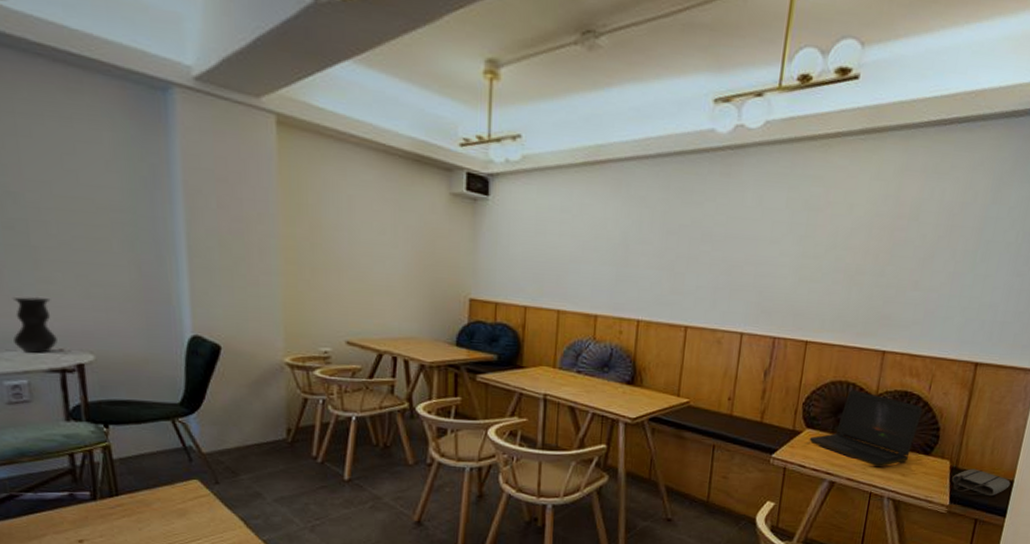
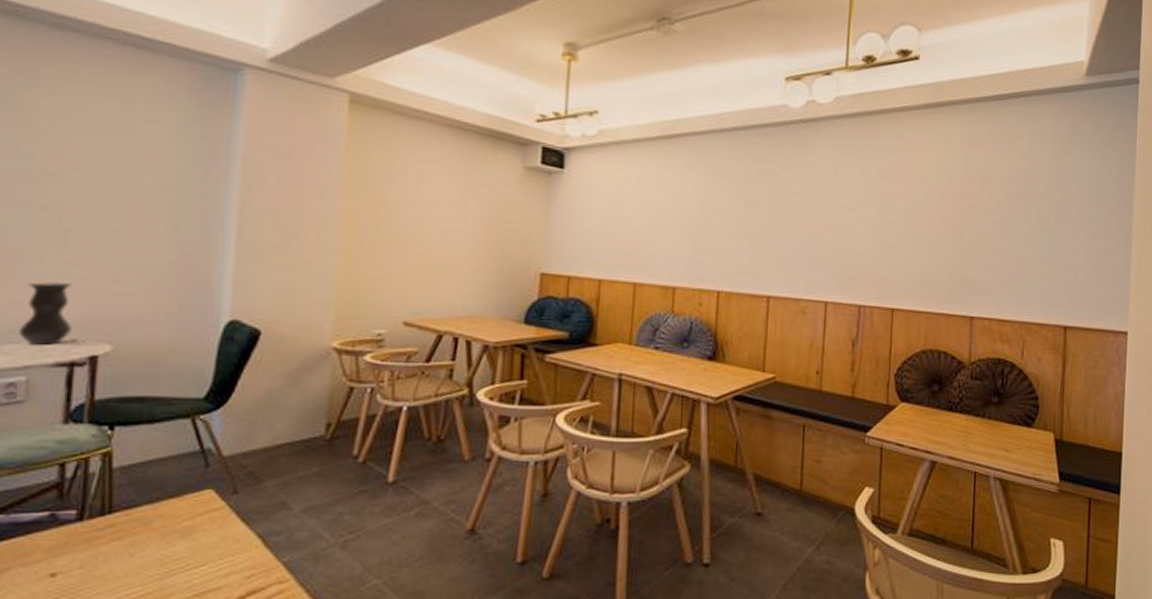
laptop computer: present [809,389,923,468] -> none [905,358,1019,443]
tote bag: present [951,469,1011,497] -> none [1057,440,1119,471]

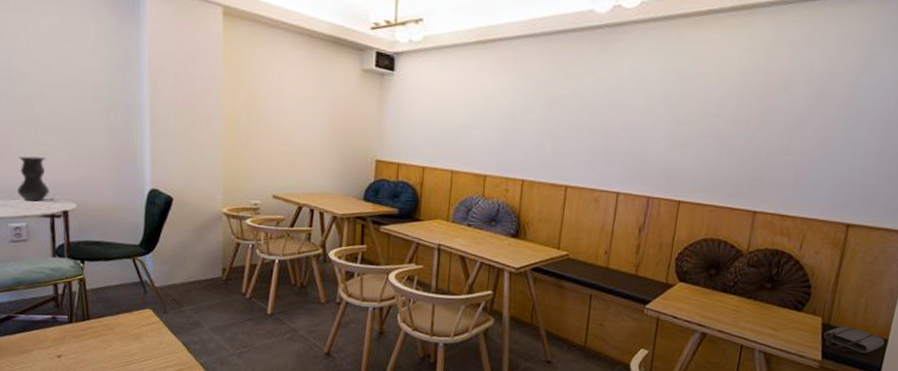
tote bag: none [1057,440,1119,471] -> present [823,326,885,354]

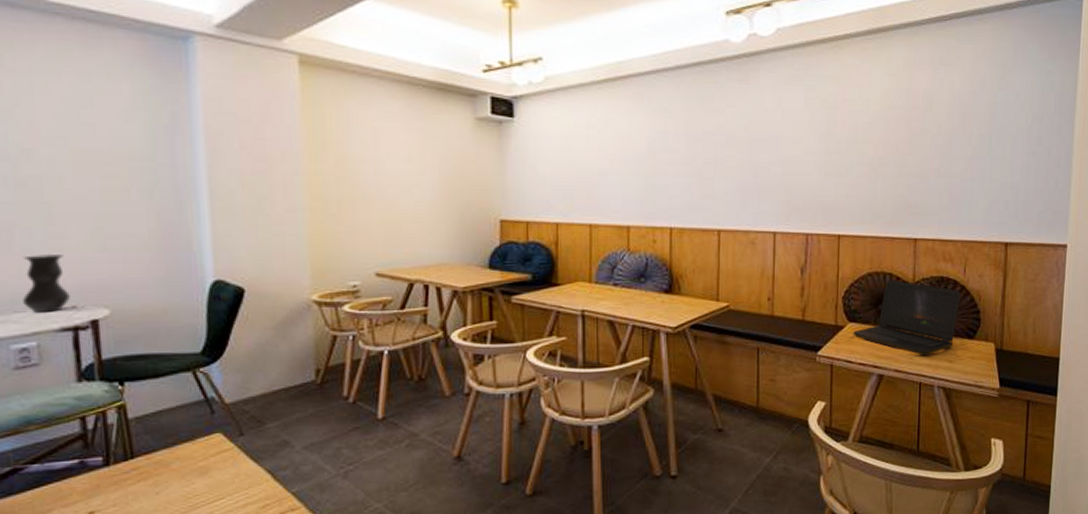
laptop computer: none [682,246,794,322] -> present [853,279,961,356]
tote bag: present [823,326,885,354] -> none [998,349,1056,376]

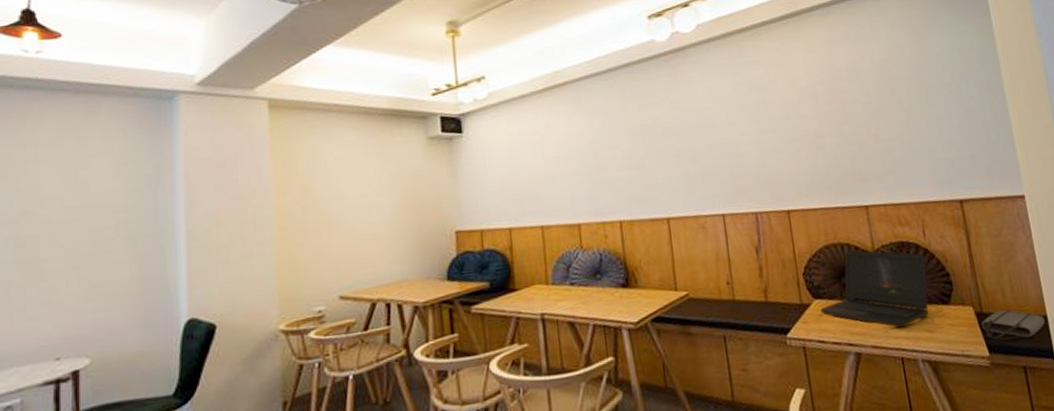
vase: present [22,253,70,314] -> none [12,308,55,370]
tote bag: none [998,349,1056,376] -> present [981,310,1045,340]

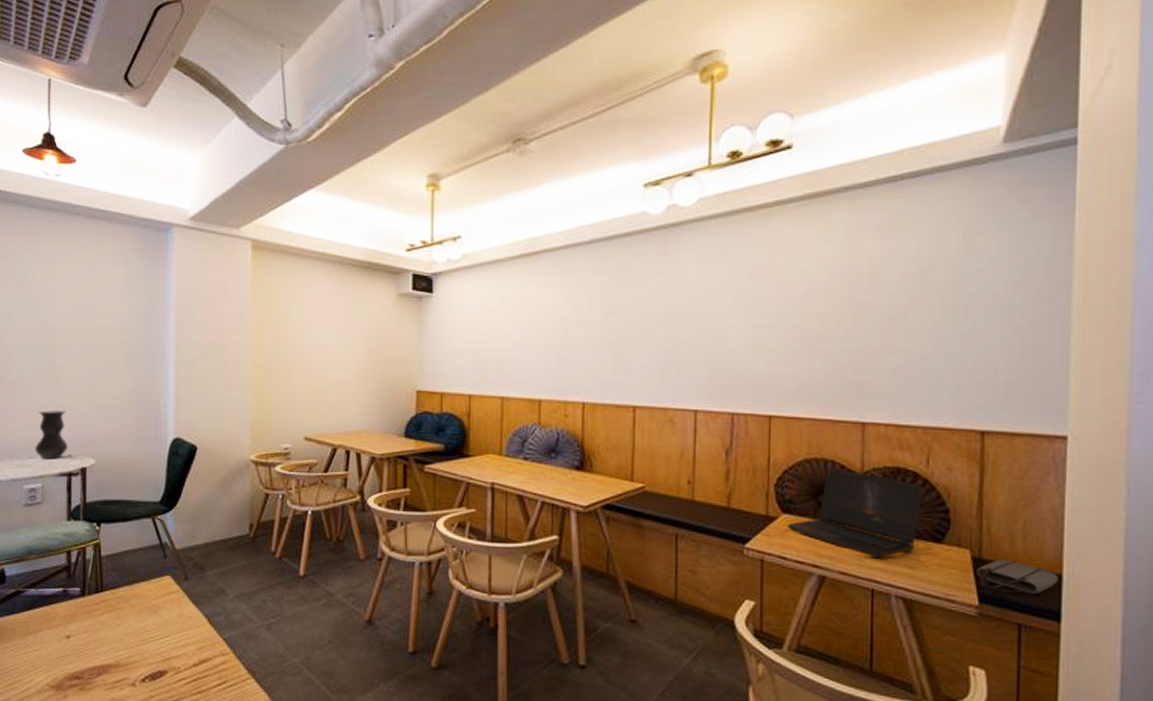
vase: none [12,308,55,370] -> present [35,409,68,460]

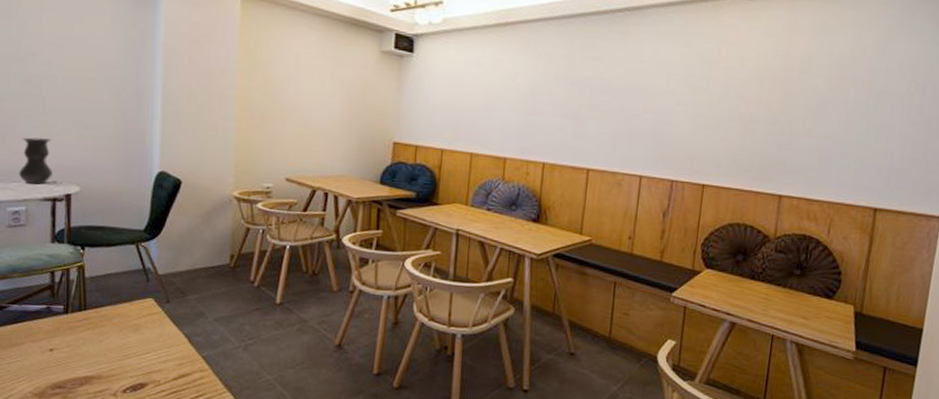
laptop computer: present [787,467,924,559] -> none [709,231,823,310]
tote bag: present [976,559,1058,595] -> none [856,314,920,344]

